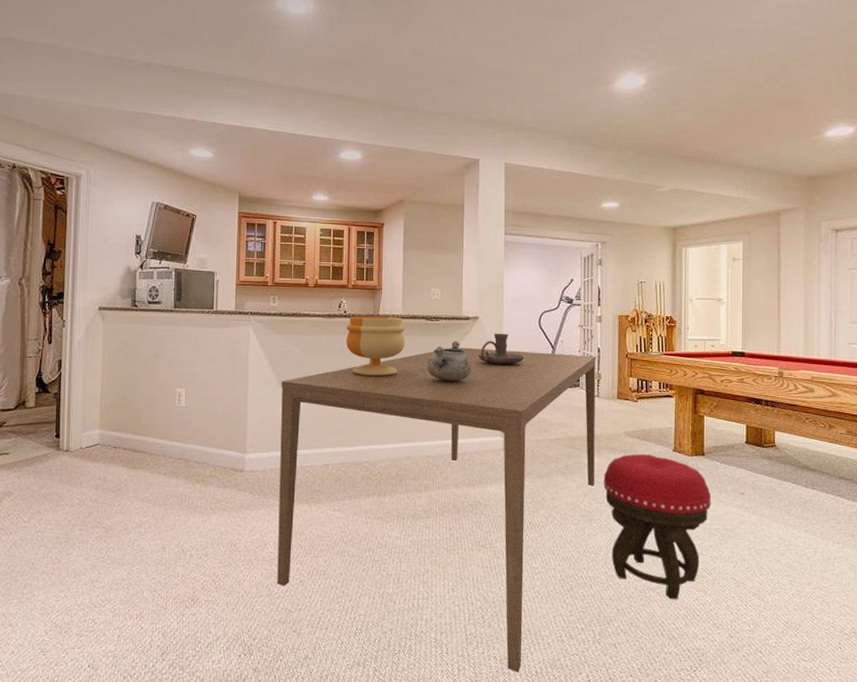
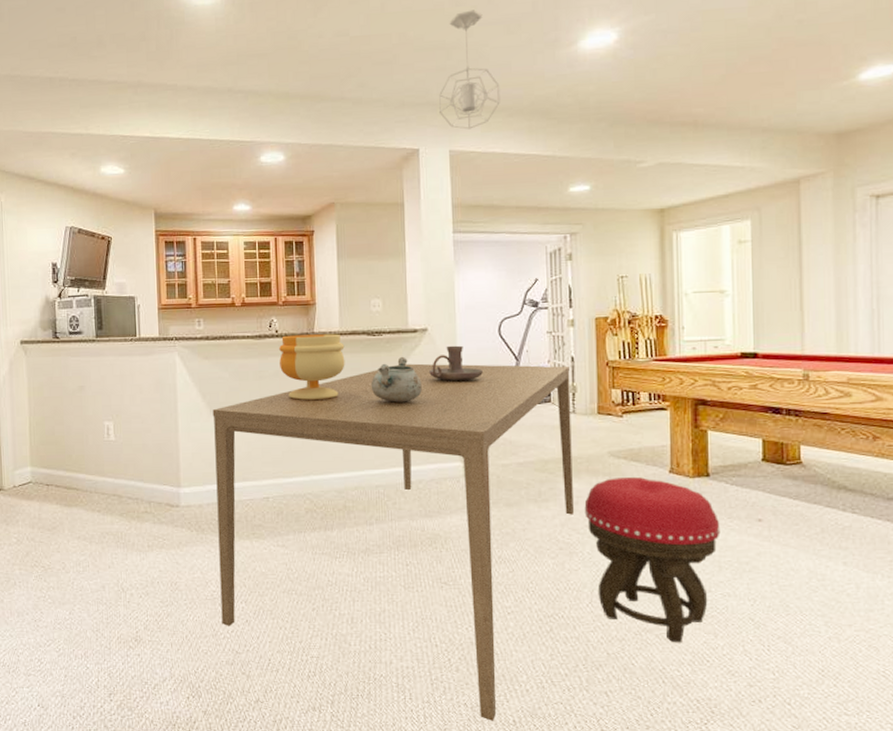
pendant light: none [497,45,549,147] -> present [438,9,500,130]

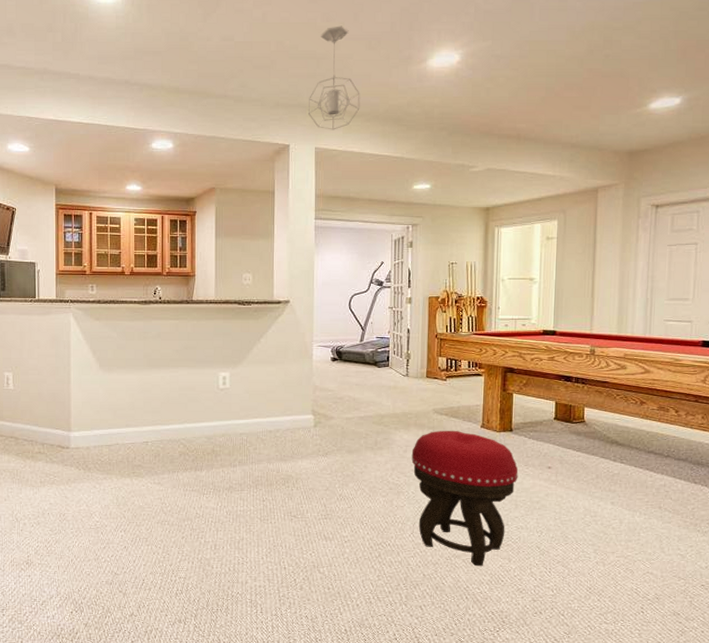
dining table: present [212,363,574,721] -> none [101,330,406,630]
footed bowl: present [279,334,345,401] -> none [162,302,219,359]
decorative bowl: present [371,356,422,403] -> none [239,323,283,363]
candle holder: present [429,345,483,382] -> none [289,316,334,347]

